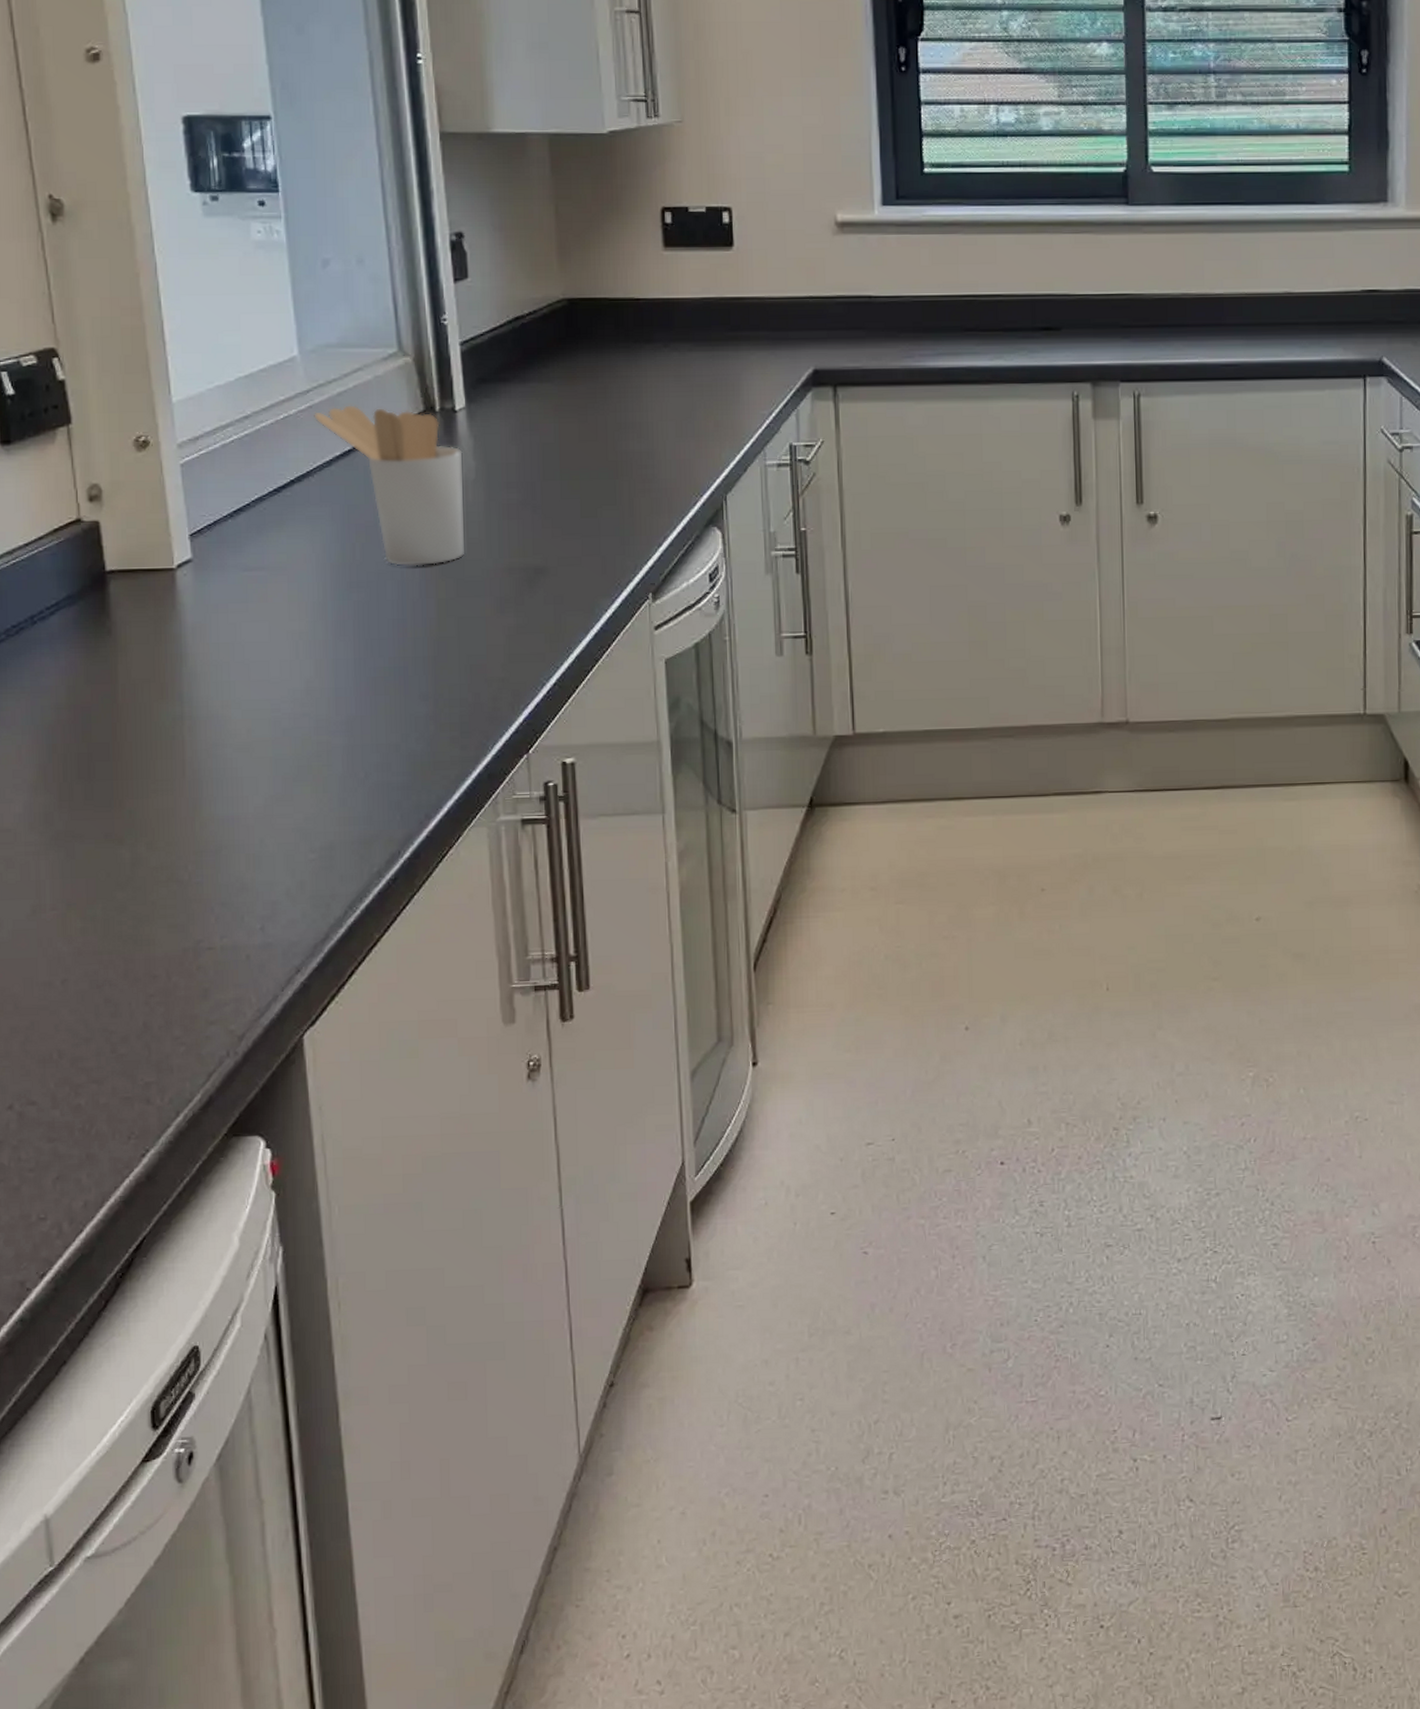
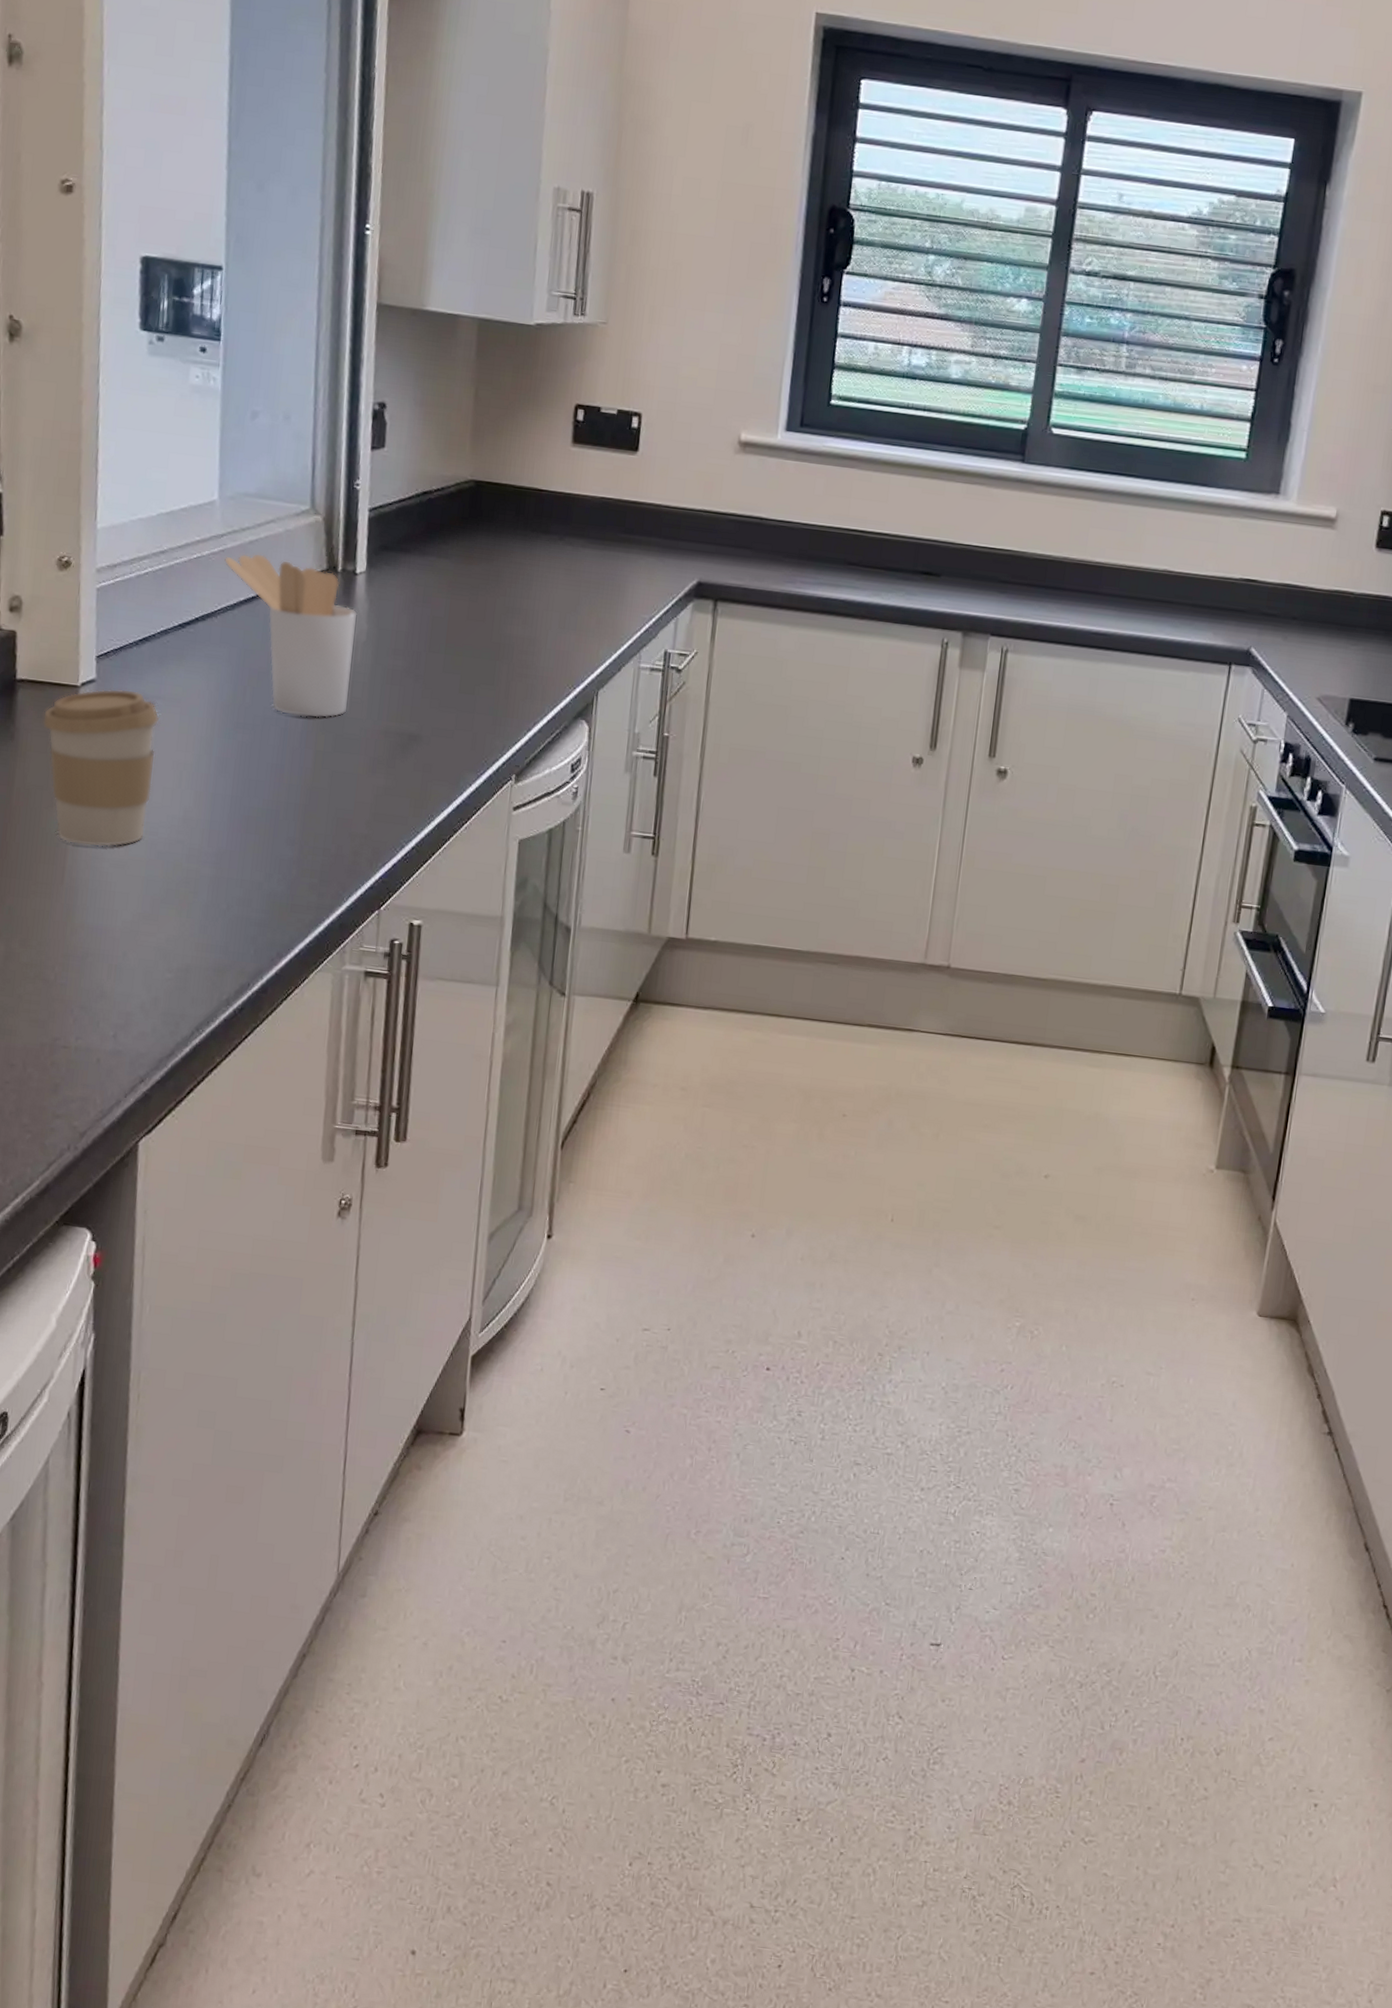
coffee cup: none [141,565,267,734] -> present [43,689,160,847]

